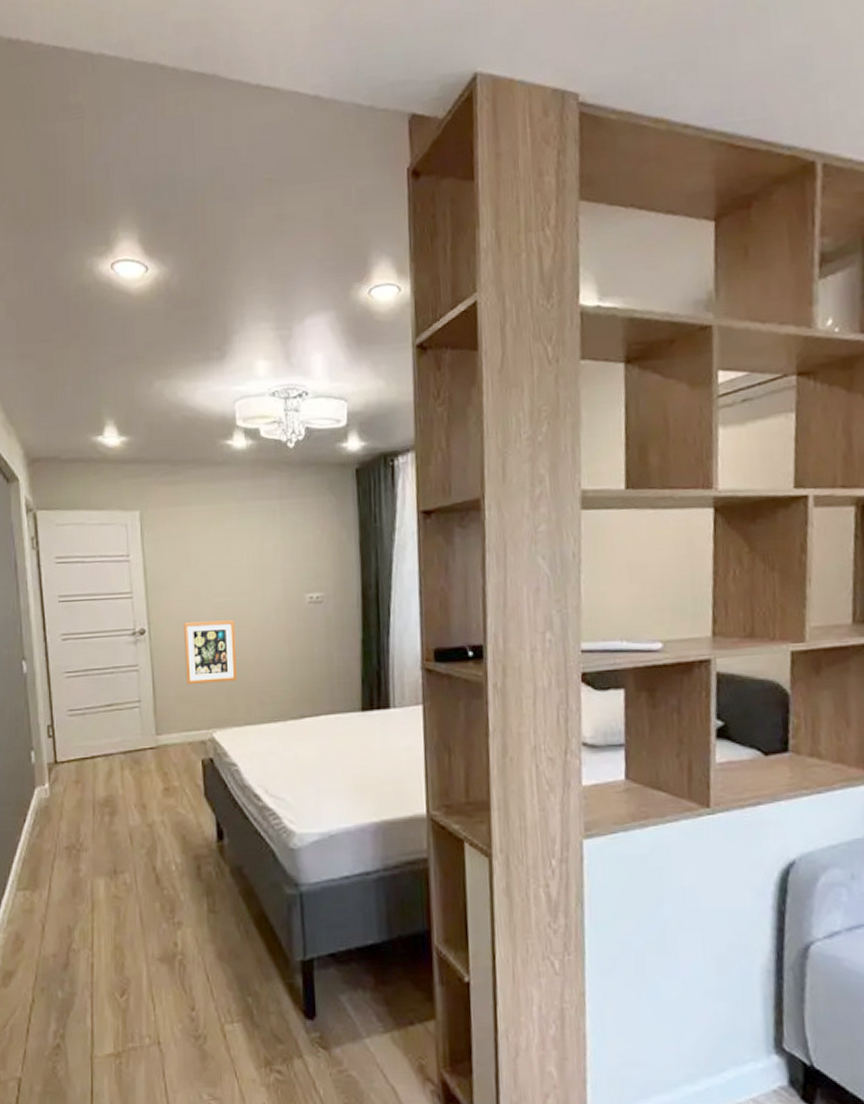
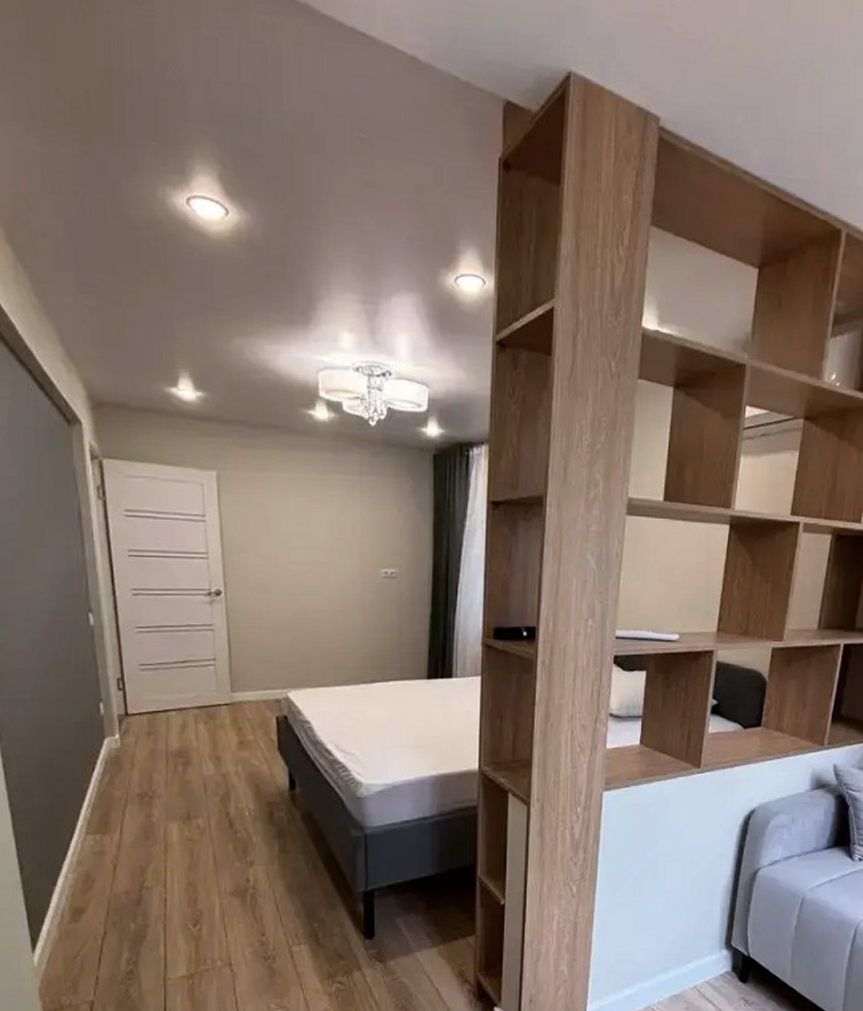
wall art: present [184,620,238,685] -> none [261,587,314,647]

